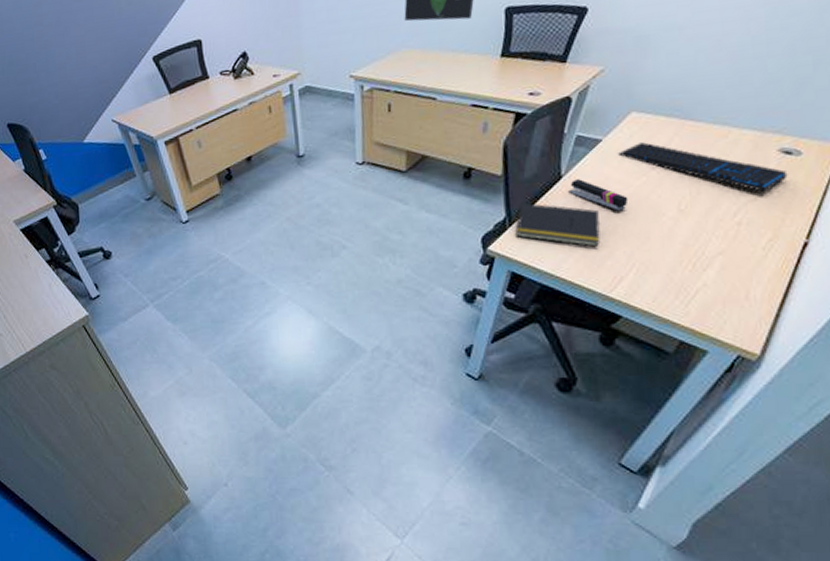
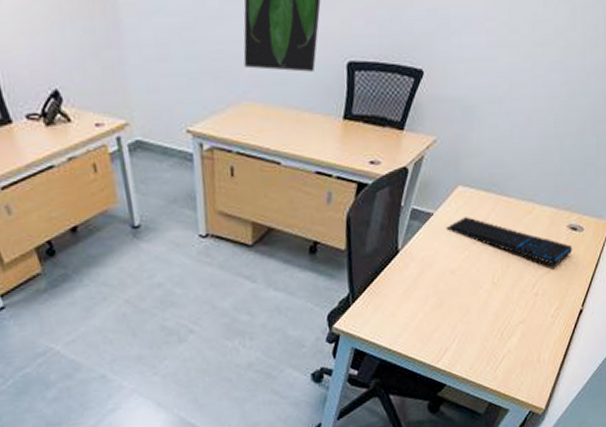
notepad: present [515,202,601,247] -> none [358,278,430,320]
stapler: present [568,179,629,212] -> none [404,253,454,286]

